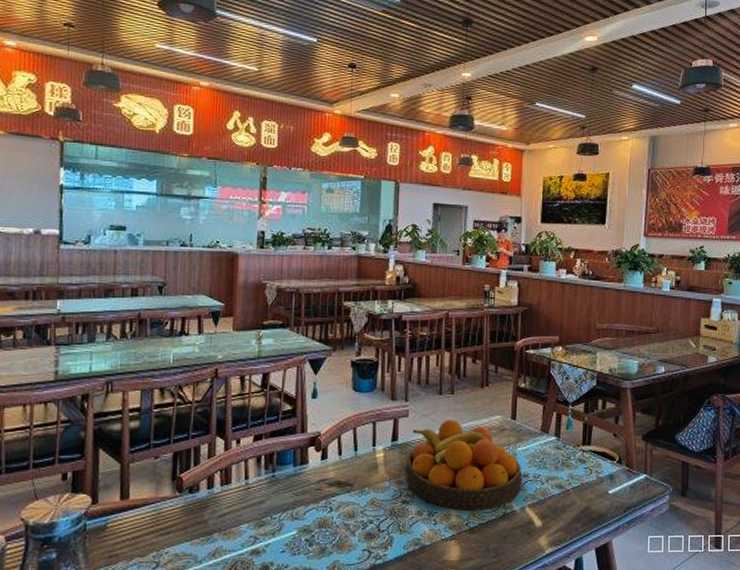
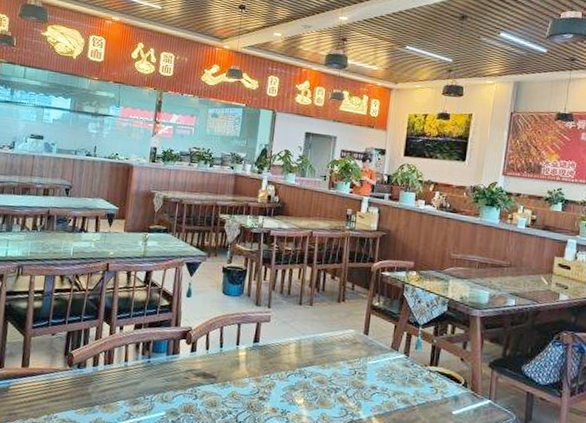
fruit bowl: present [405,419,523,511] -> none [263,328,371,415]

